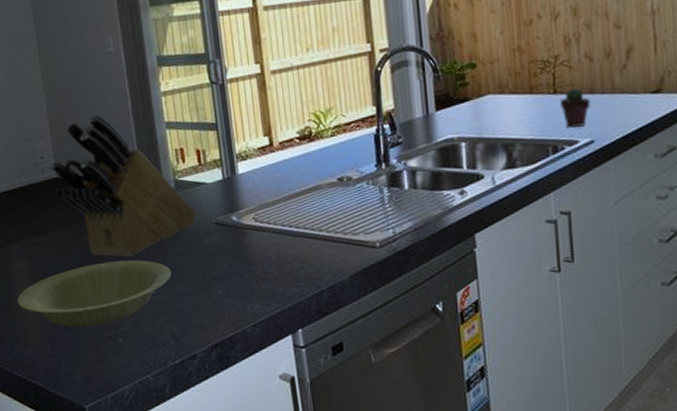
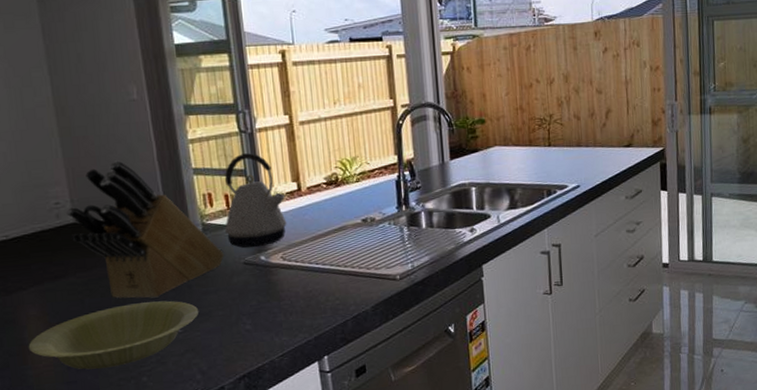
kettle: none [196,105,259,207] -> present [224,153,287,248]
potted succulent: present [560,88,591,128] -> none [553,142,578,175]

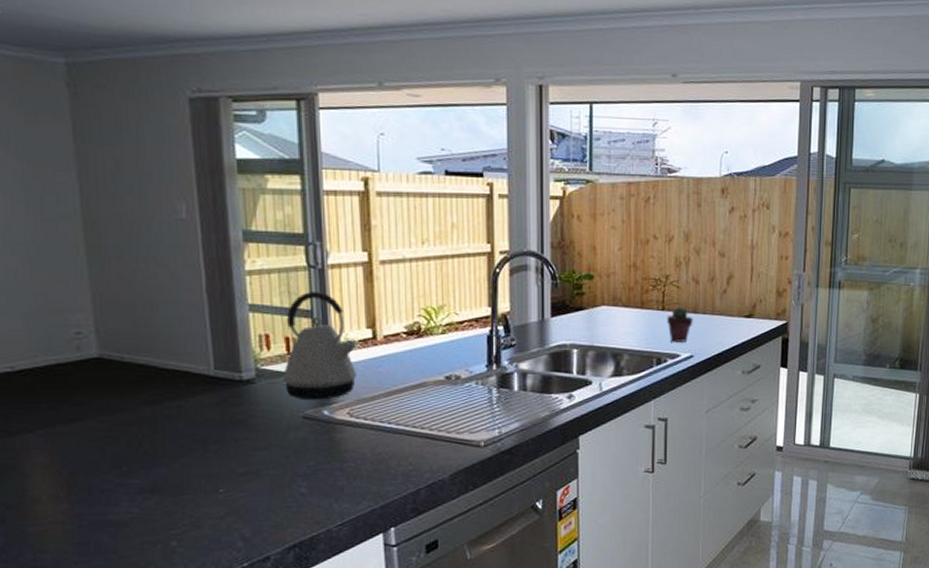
bowl: present [28,301,199,370] -> none [31,455,246,530]
knife block: present [66,160,224,299] -> none [89,288,280,451]
potted succulent: none [553,142,578,175] -> present [667,307,693,342]

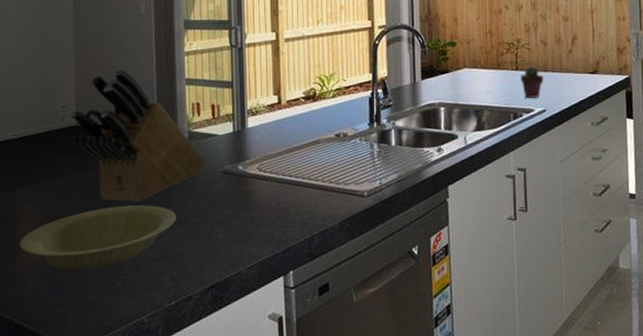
bowl: none [31,455,246,530] -> present [19,205,177,270]
knife block: none [89,288,280,451] -> present [71,69,205,202]
kettle: present [282,292,358,400] -> none [208,66,267,157]

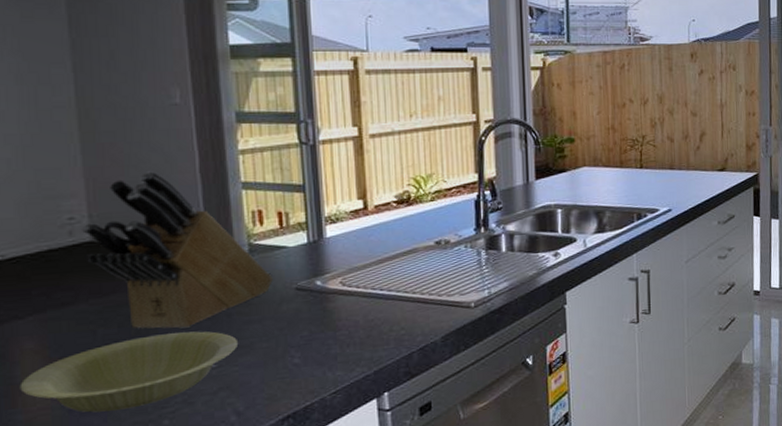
potted succulent: present [520,66,544,98] -> none [645,164,670,198]

